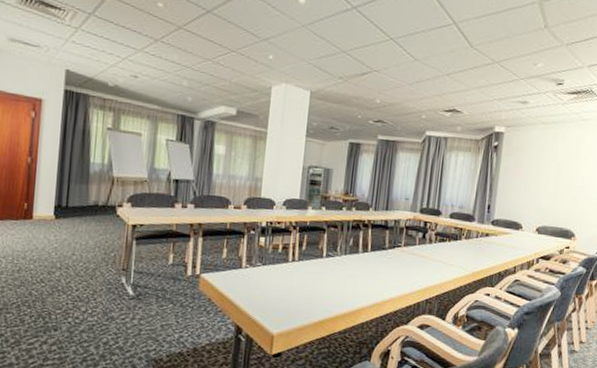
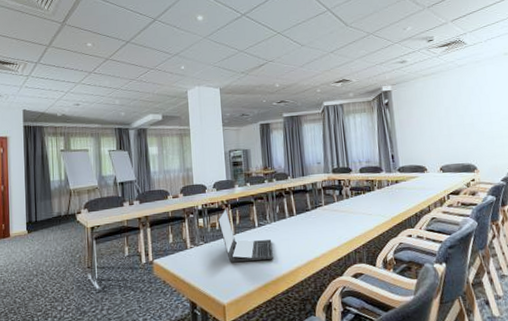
laptop: none [281,231,338,296] -> present [217,208,273,262]

